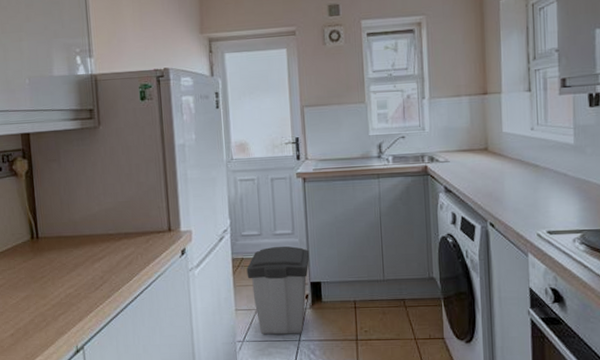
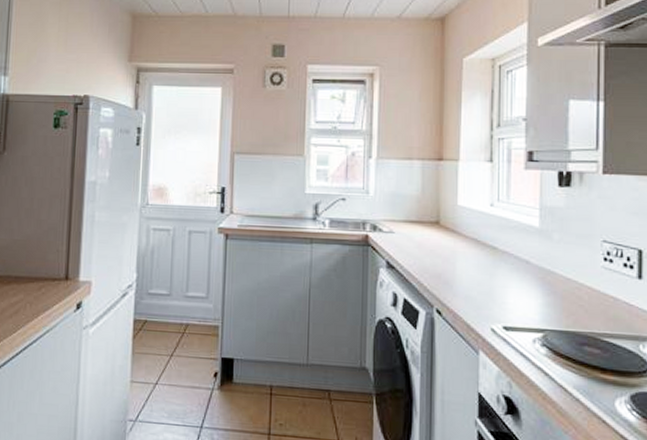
trash can: present [246,246,310,335] -> none [149,311,224,419]

